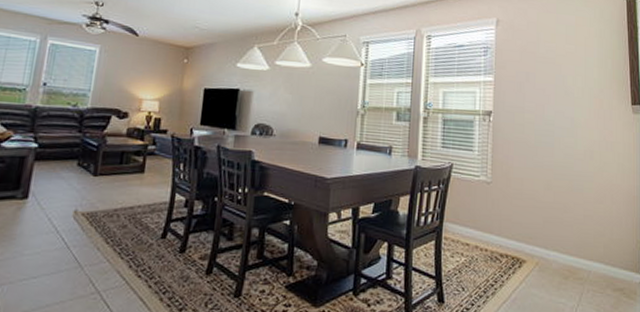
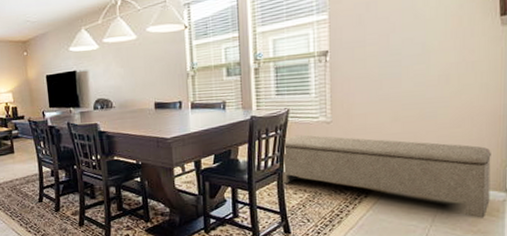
bench: none [439,192,628,300] -> present [281,135,491,218]

